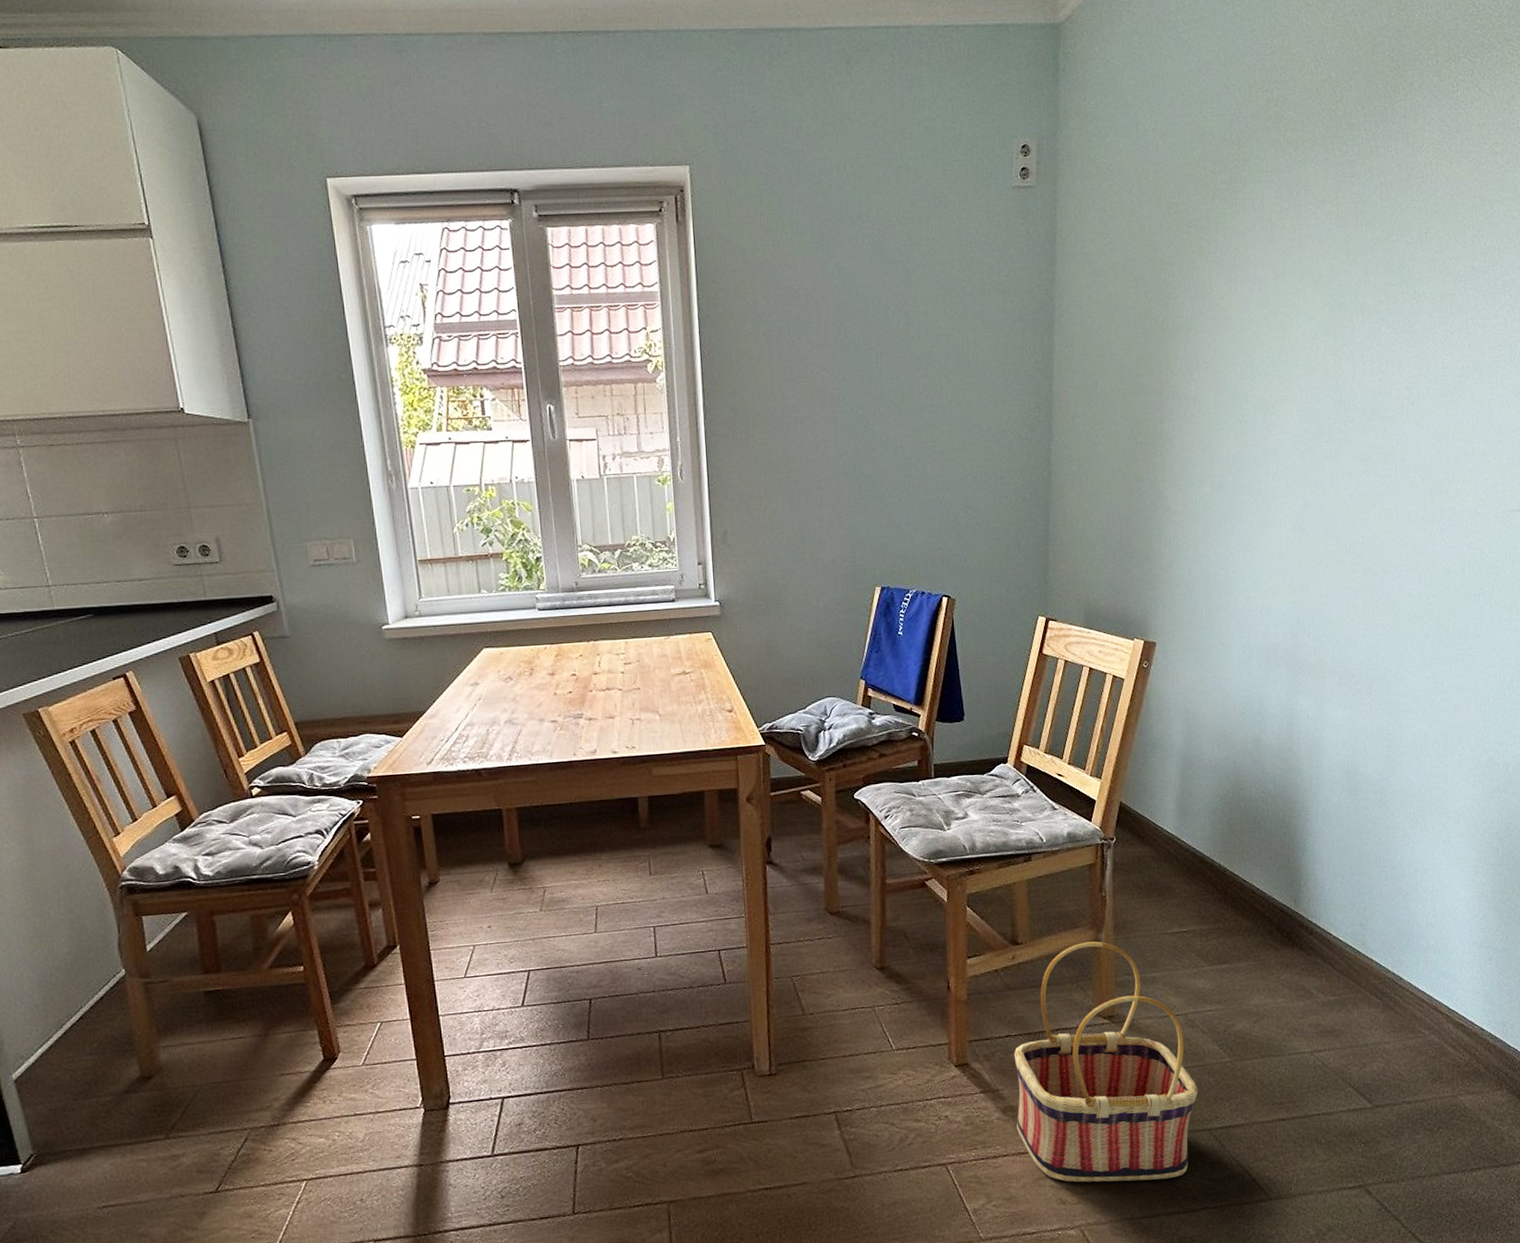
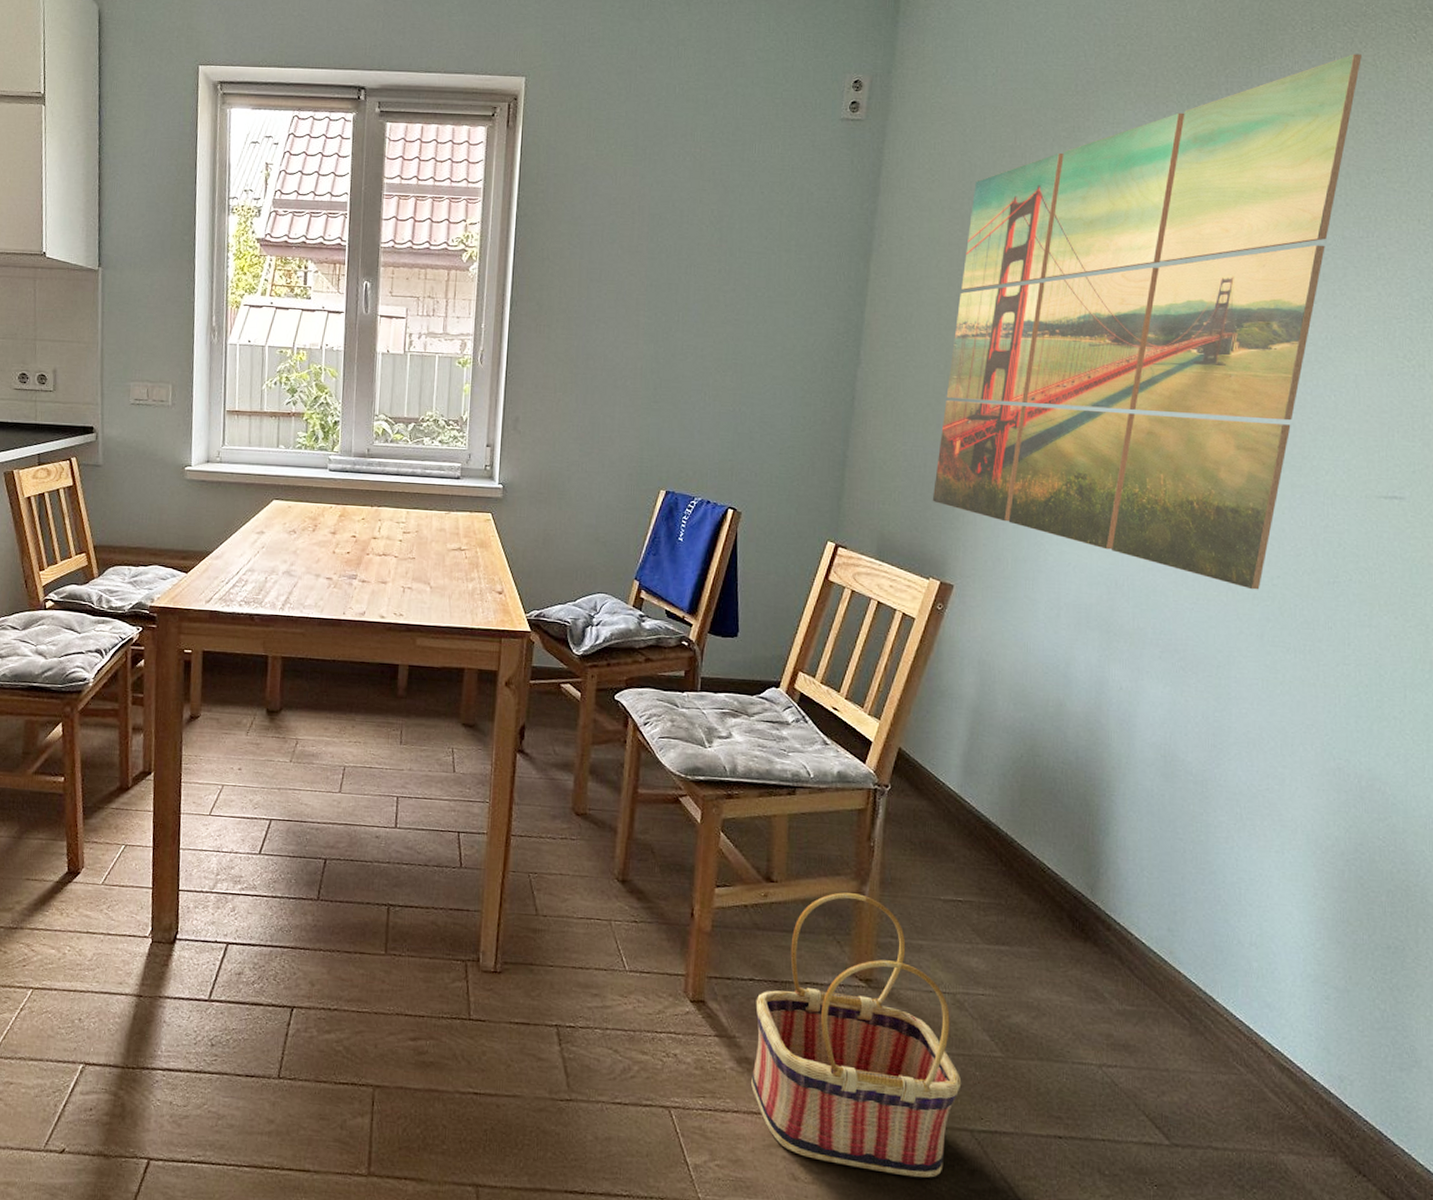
wall art: none [1130,85,1481,610] -> present [932,54,1362,590]

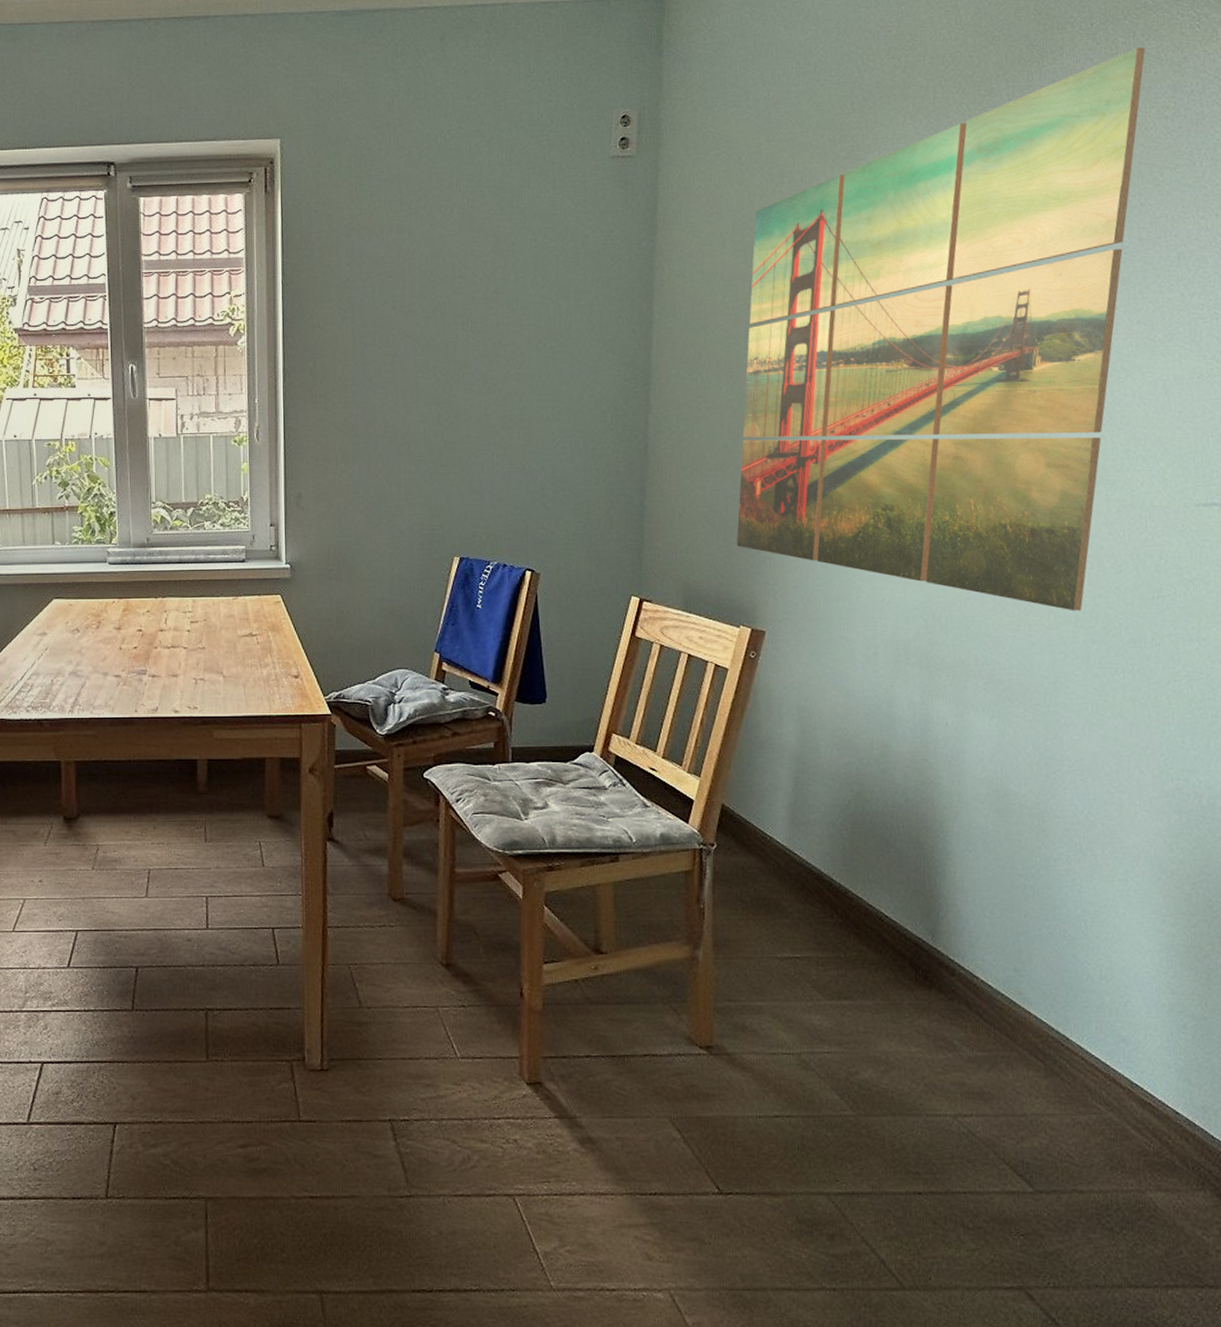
basket: present [750,892,962,1178] -> none [594,959,814,1246]

